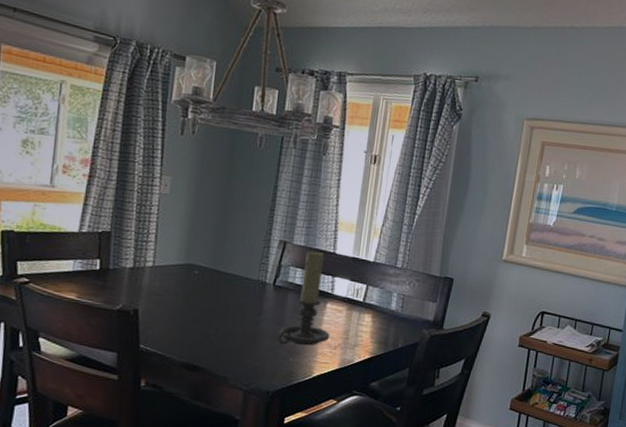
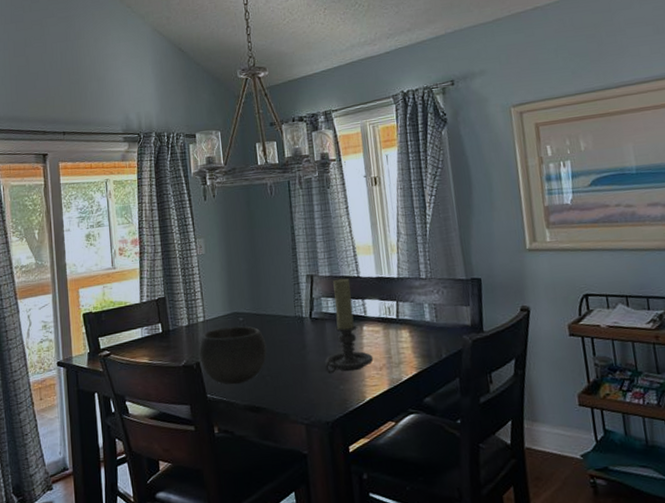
bowl: none [139,277,220,340] -> present [198,326,268,385]

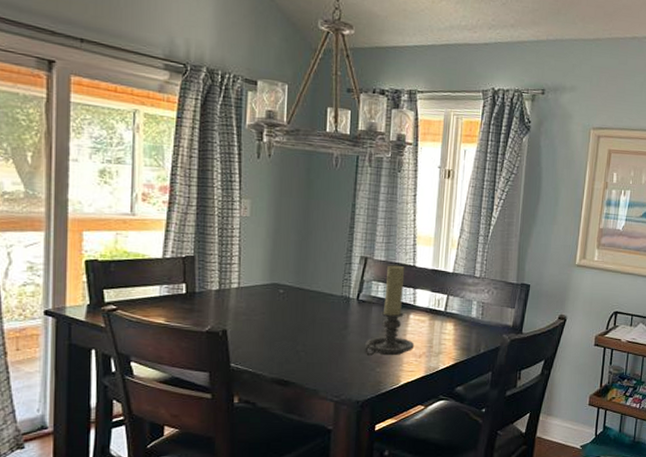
bowl: present [198,326,268,385] -> none [227,297,306,357]

